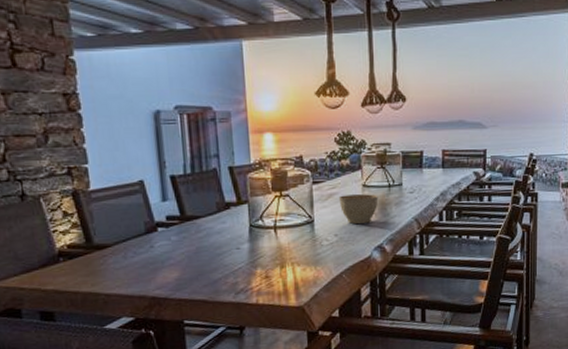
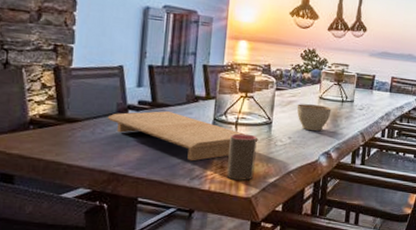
cutting board: none [136,223,302,275] -> present [107,111,258,161]
cup: none [271,237,303,289] -> present [227,133,257,180]

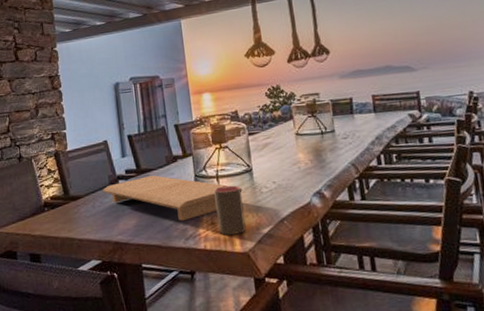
planter bowl: present [297,103,332,131] -> none [273,141,313,171]

